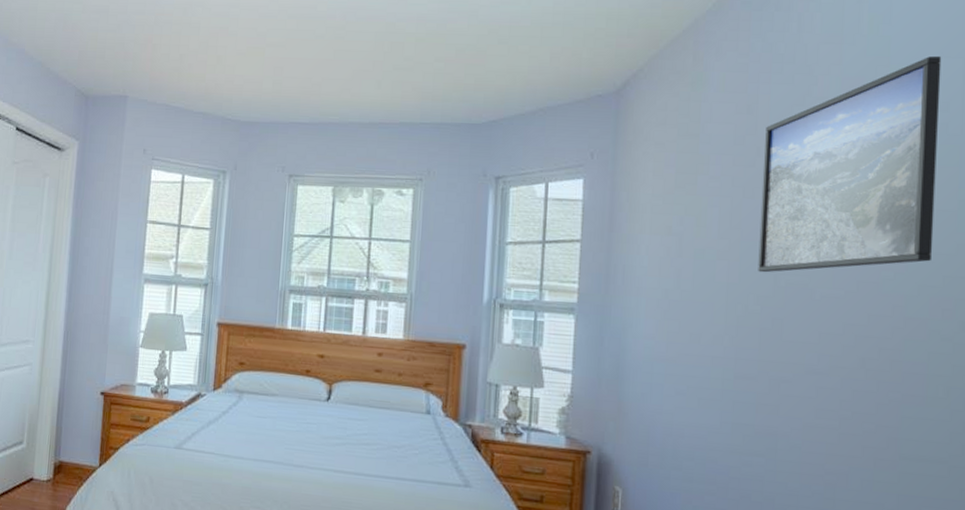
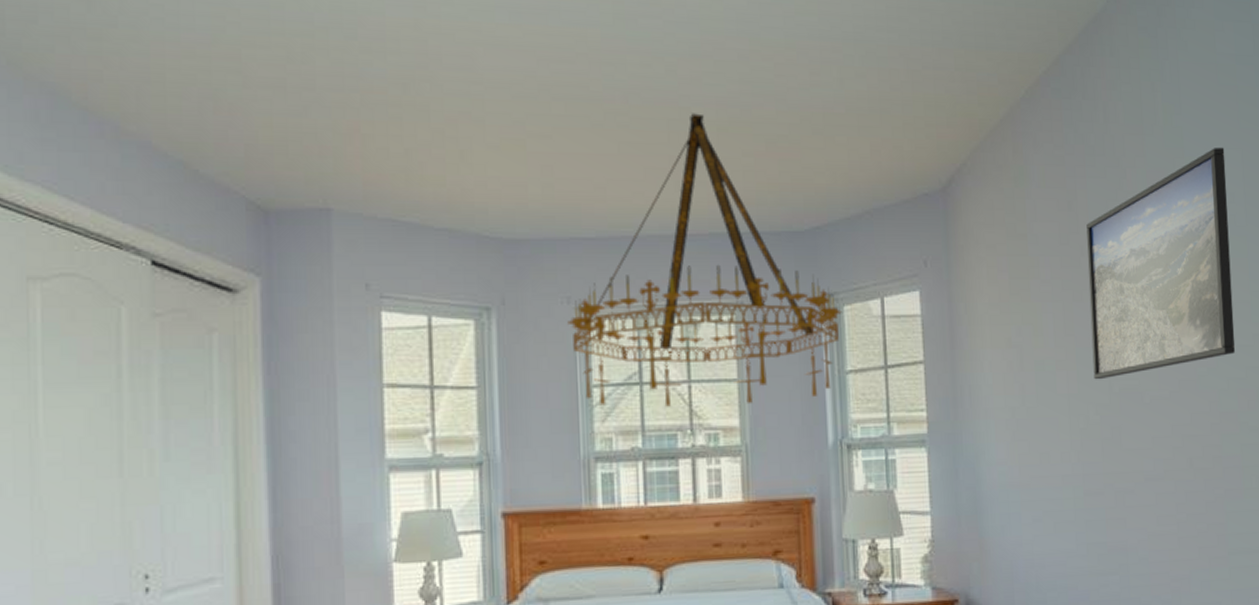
chandelier: none [280,27,508,262] -> present [567,113,842,407]

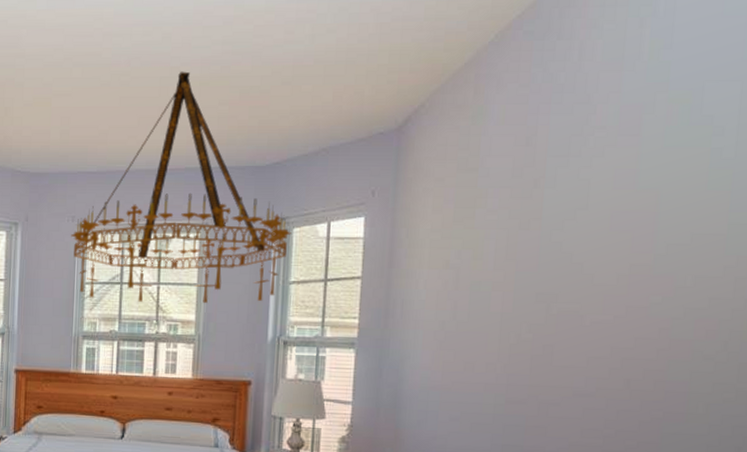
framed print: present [1086,147,1236,380] -> none [531,79,720,302]

